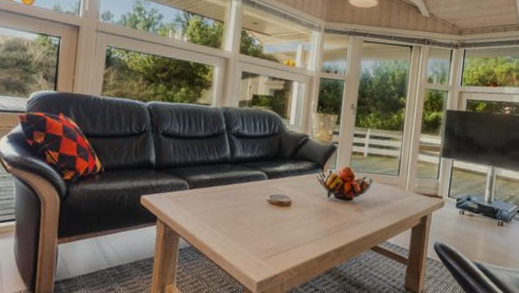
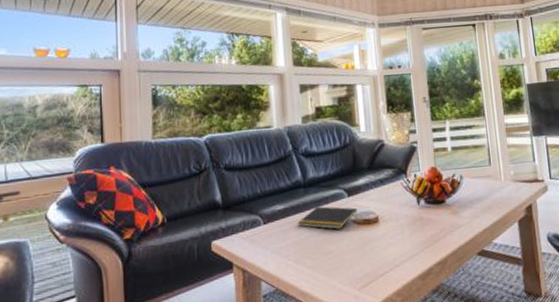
notepad: none [219,183,275,205] -> present [297,206,358,230]

